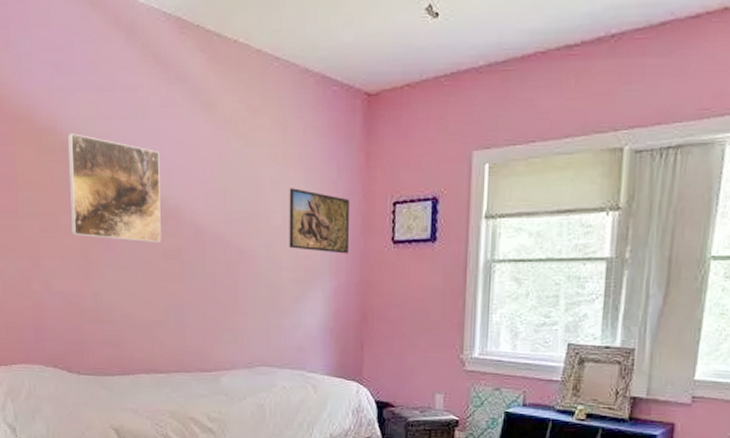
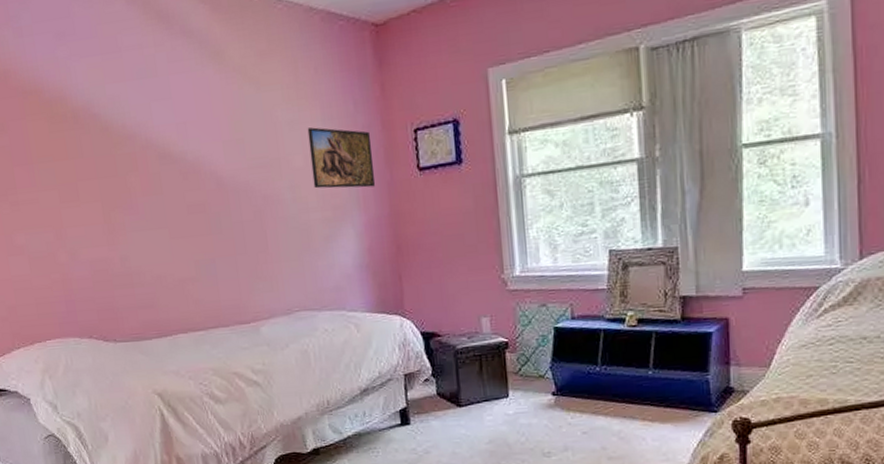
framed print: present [68,133,161,244] -> none [78,99,184,203]

